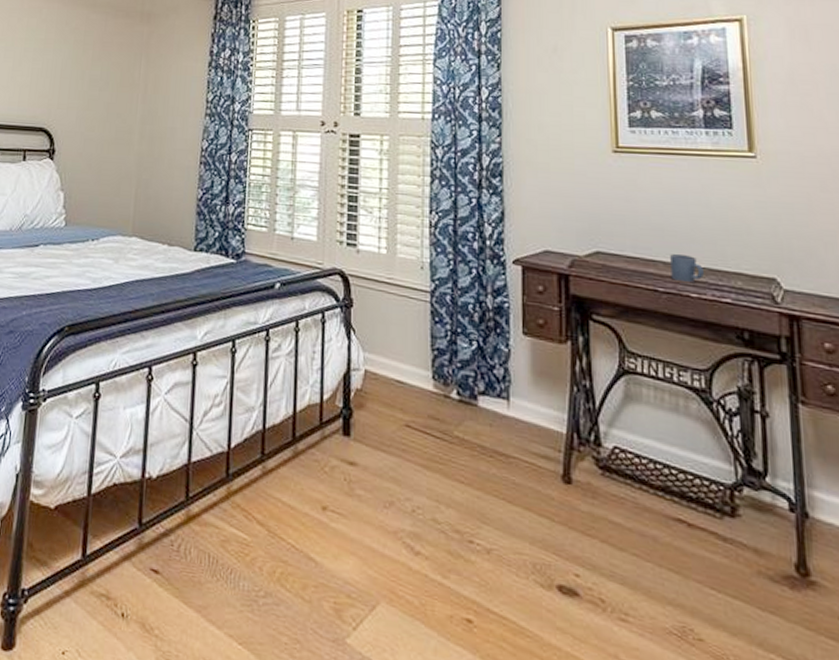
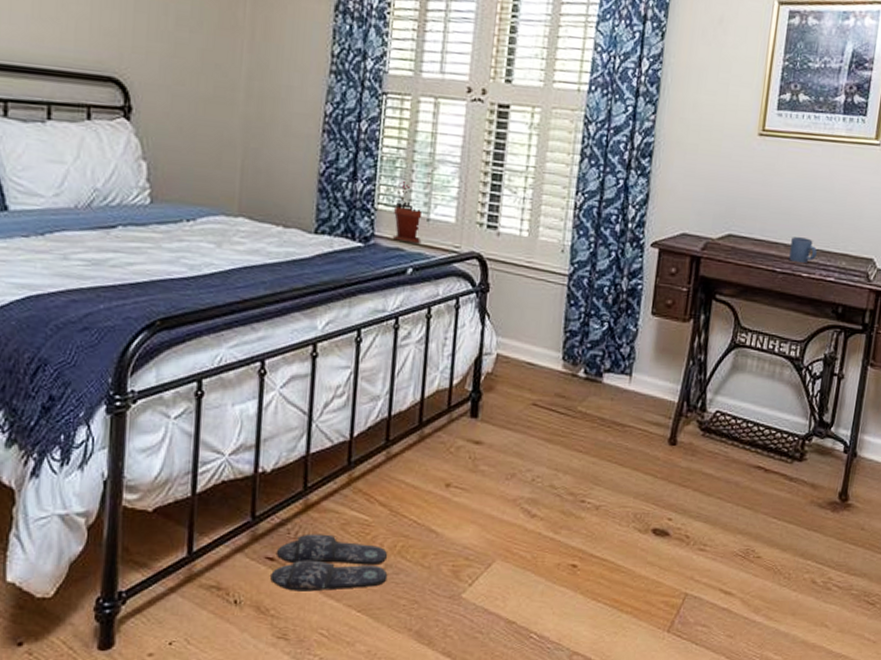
slippers: none [155,547,268,617] -> present [270,534,388,592]
potted plant: none [258,204,287,261] -> present [391,181,422,244]

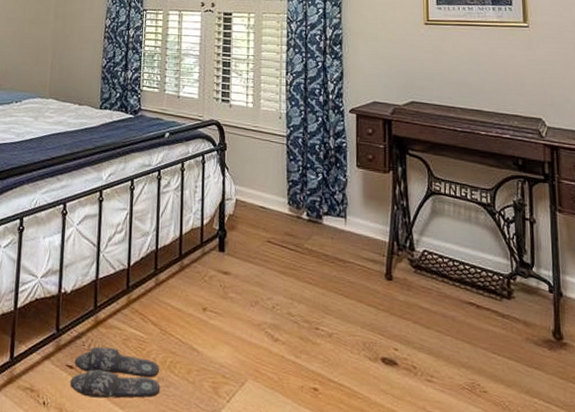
potted plant: present [391,181,422,244] -> none [151,70,175,115]
mug: present [789,237,817,264] -> none [466,102,490,124]

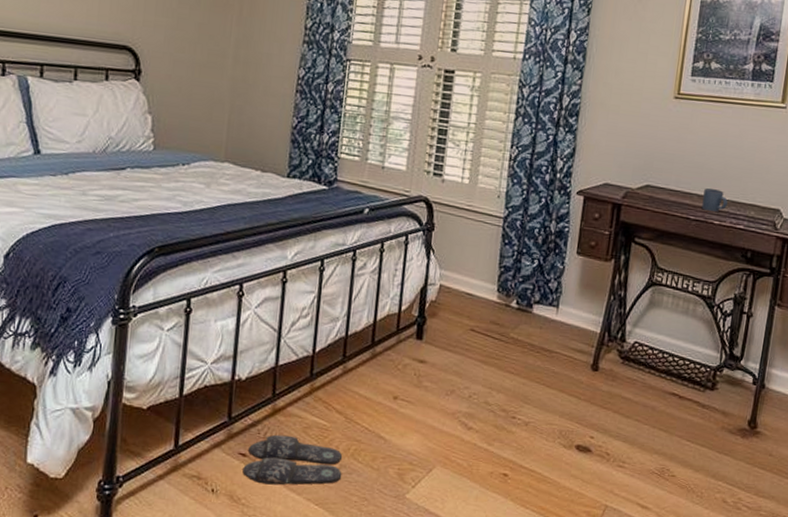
mug: none [466,102,490,124] -> present [701,188,728,213]

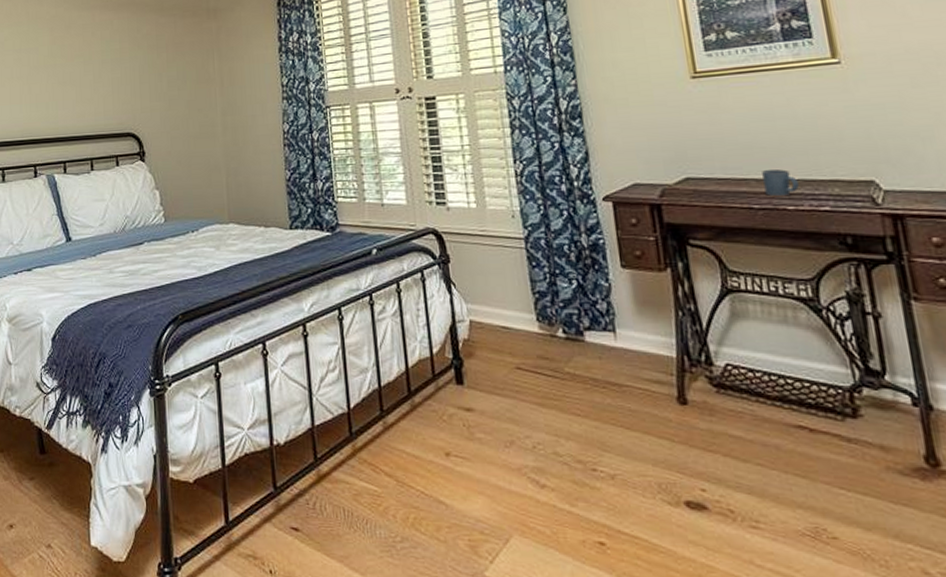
slippers: present [242,434,342,485] -> none [298,504,406,564]

